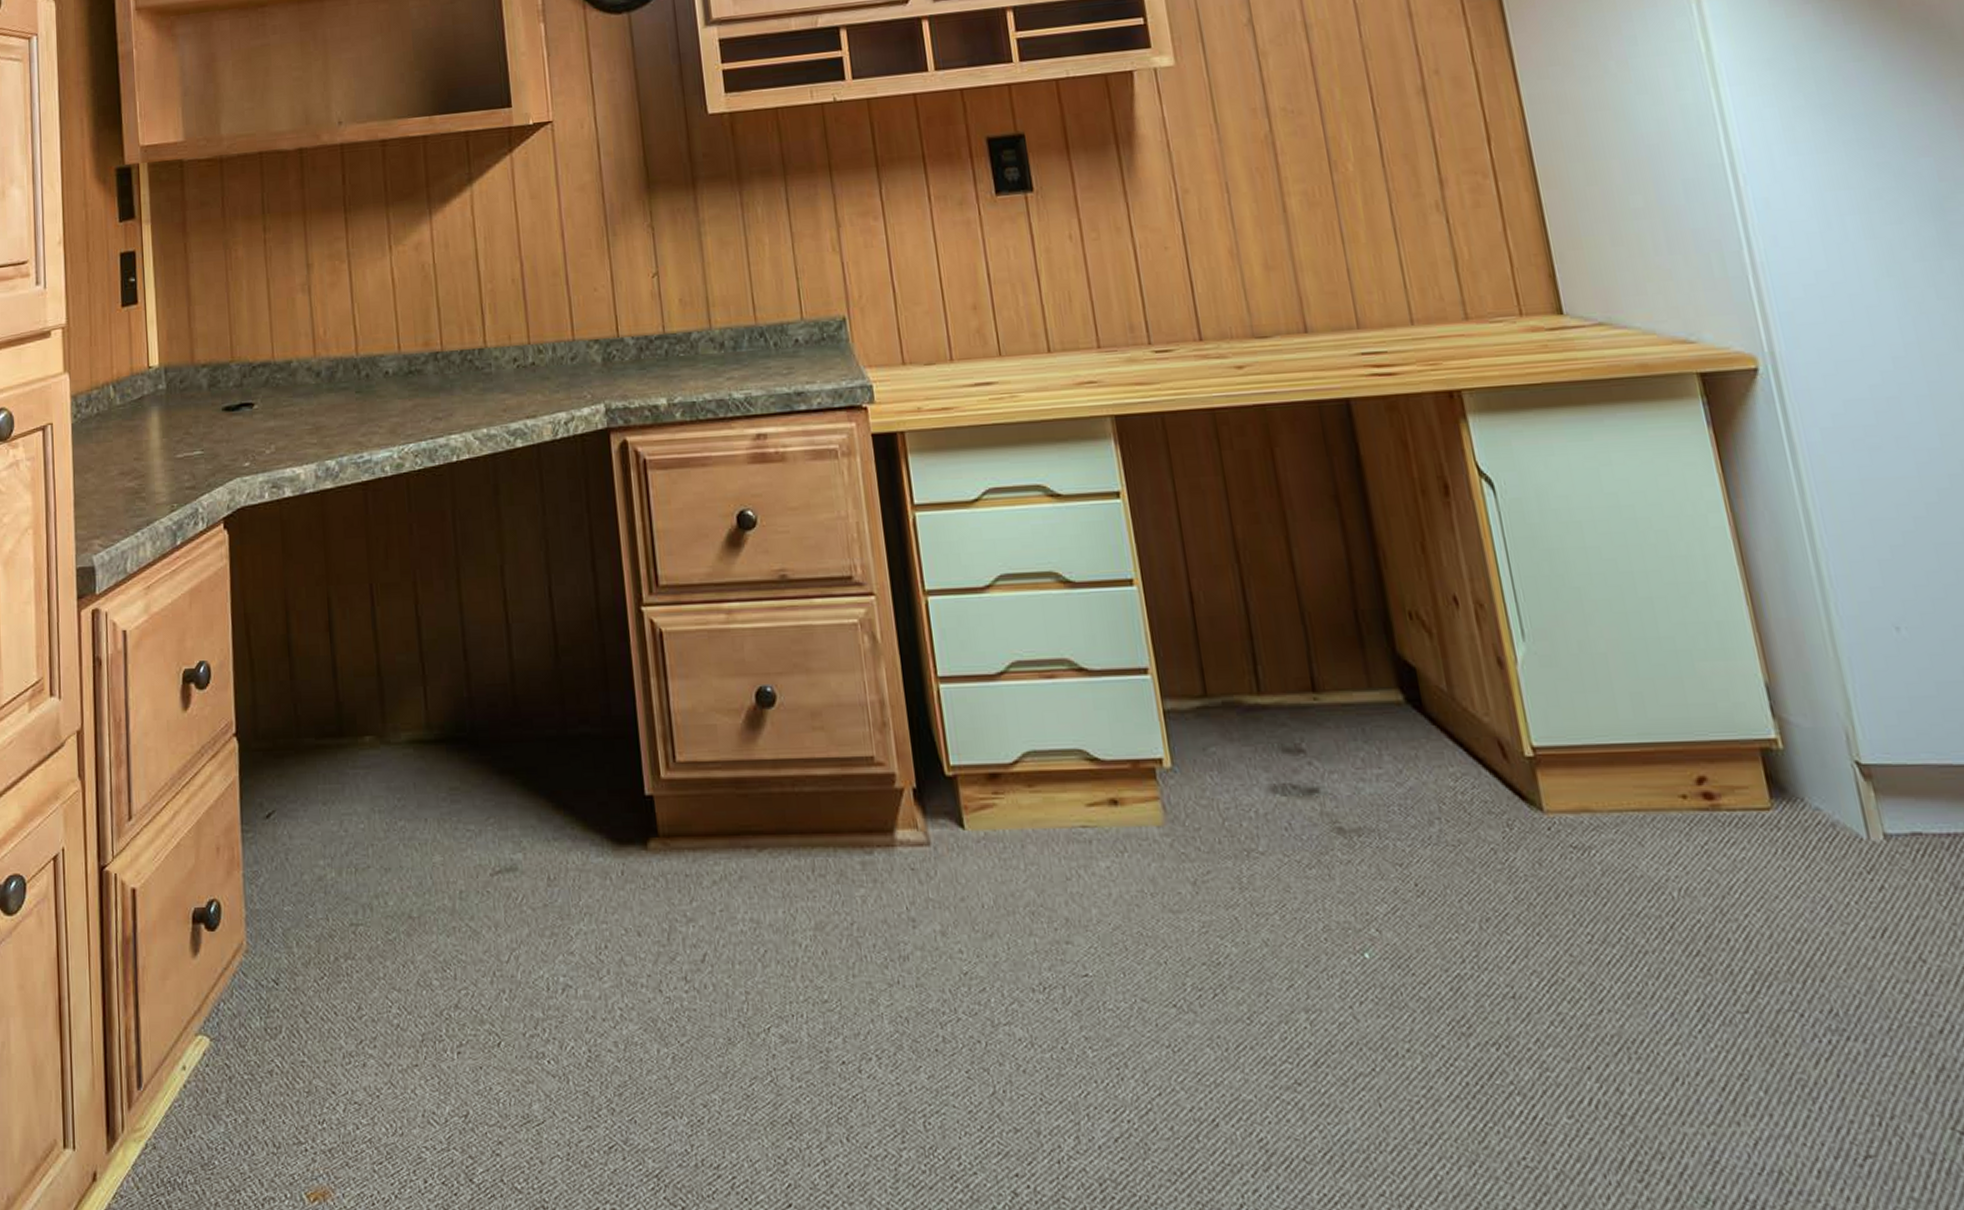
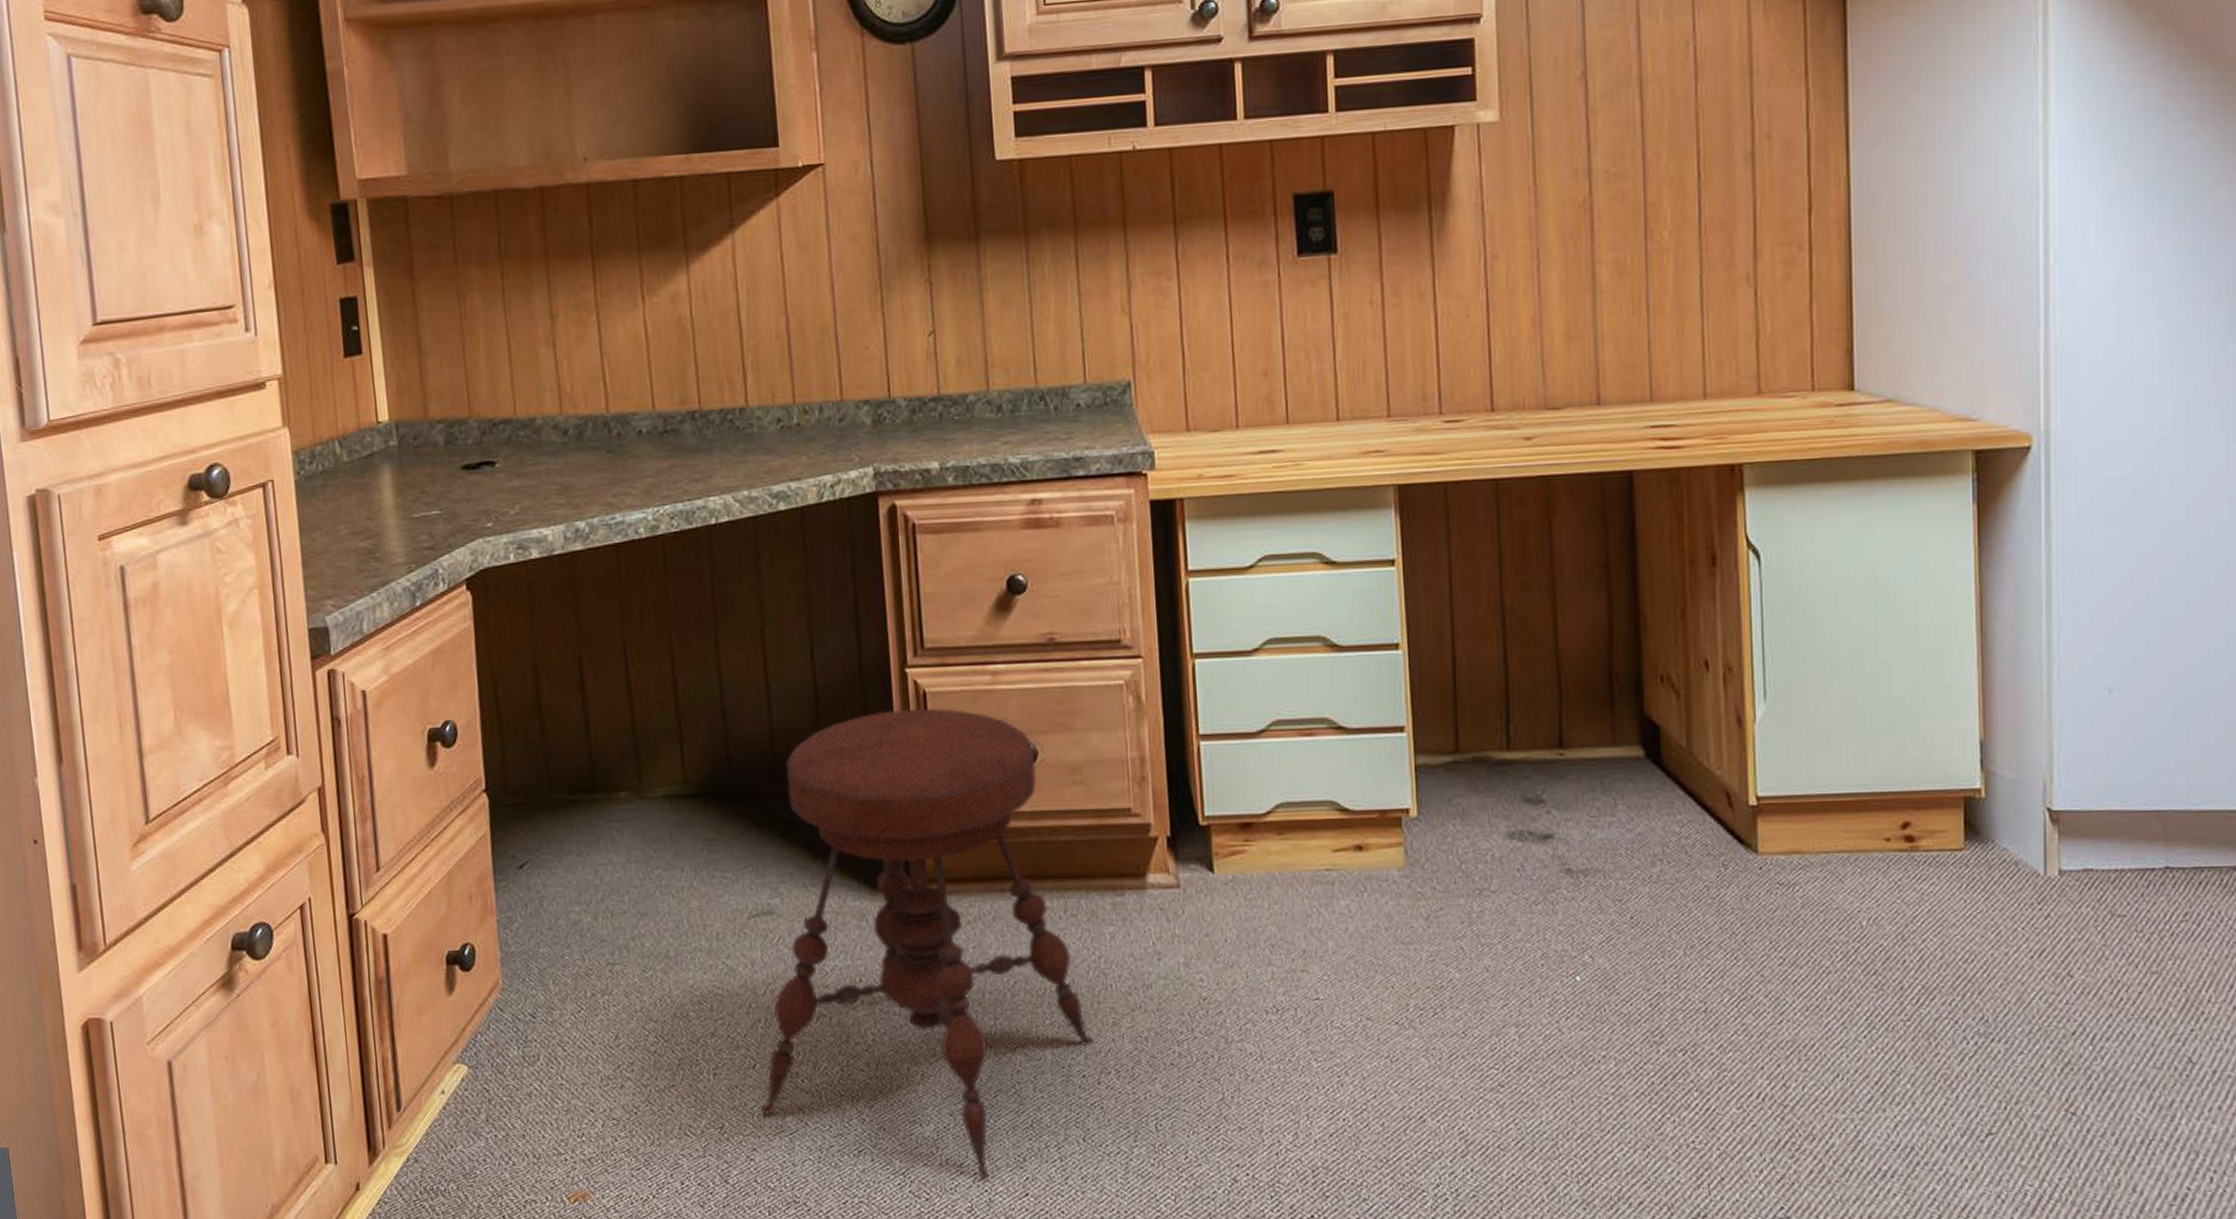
stool: none [505,648,852,1185] -> present [760,708,1094,1179]

